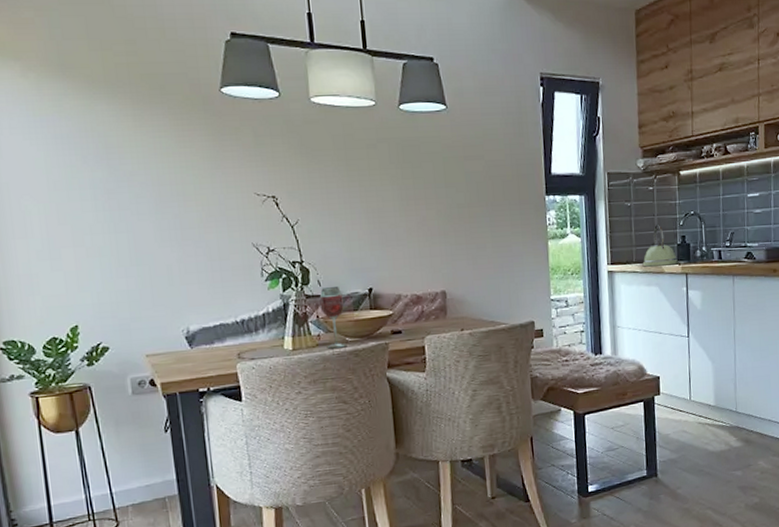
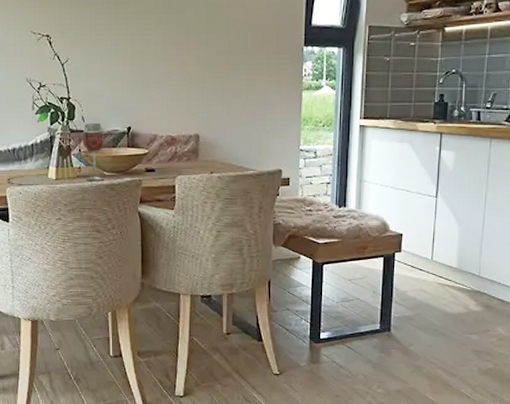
kettle: present [642,224,679,268] -> none [396,80,435,125]

